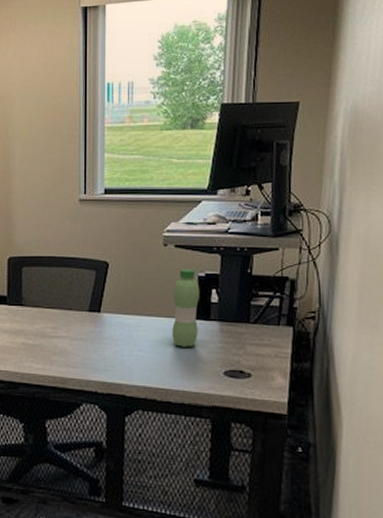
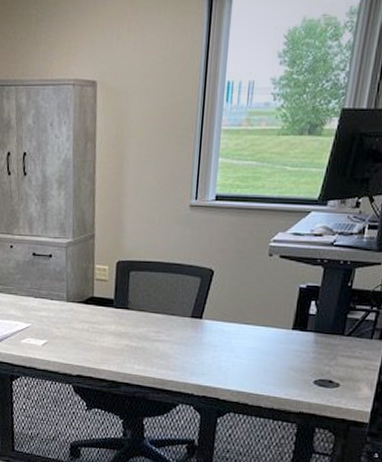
water bottle: present [172,268,200,347] -> none [268,279,300,356]

